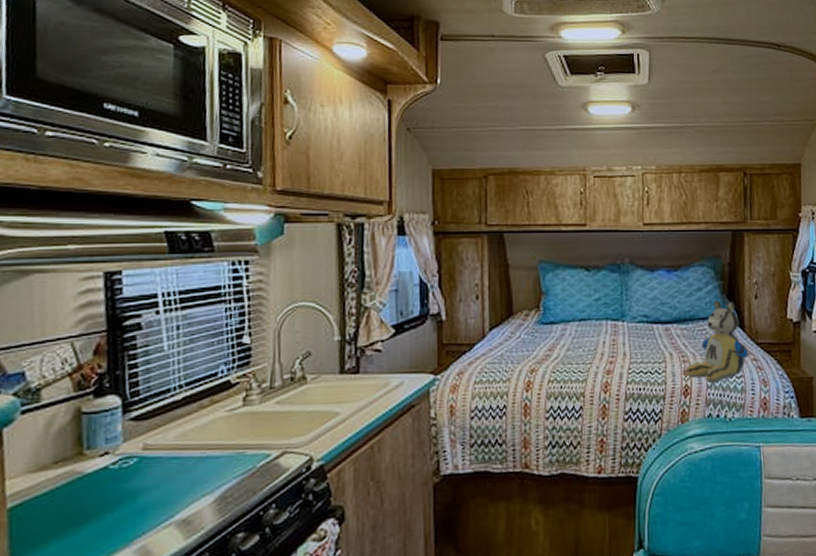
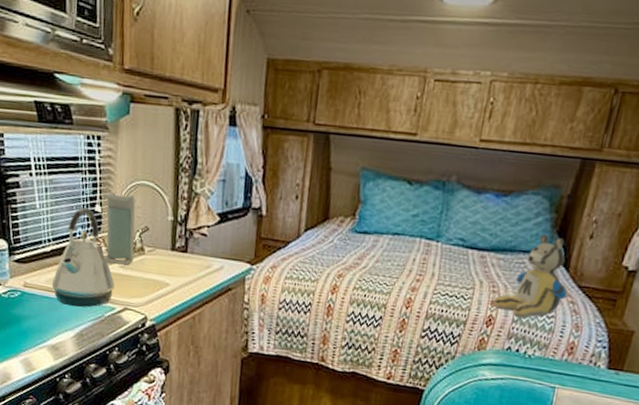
kettle: none [182,341,270,464] -> present [51,207,115,308]
soap dispenser: none [253,318,294,401] -> present [103,192,136,265]

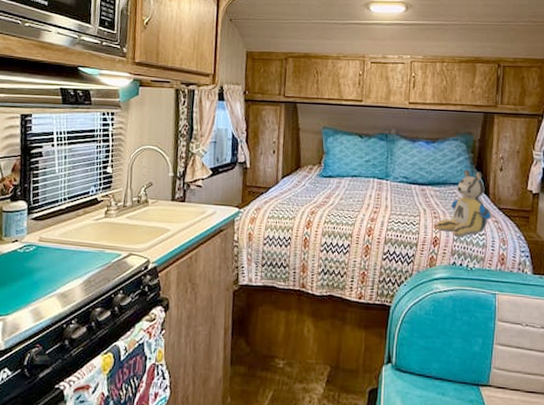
kettle: present [51,207,115,308] -> none [64,170,122,256]
soap dispenser: present [103,192,136,265] -> none [113,156,142,216]

